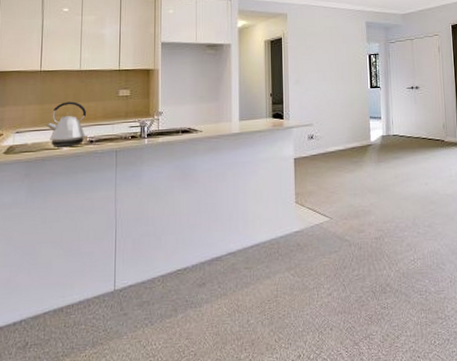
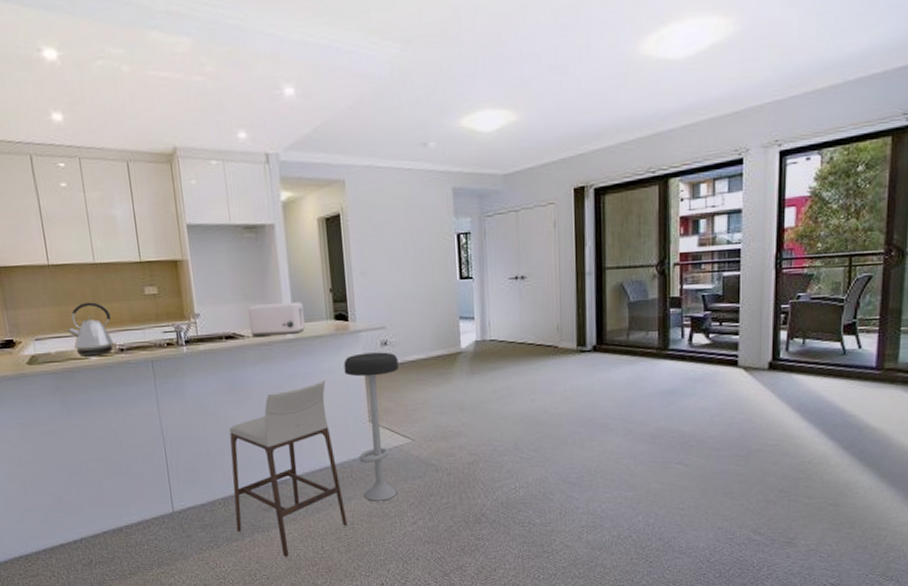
bar stool: none [171,167,272,332] -> present [229,380,347,557]
toaster: none [203,104,249,132] -> present [247,302,305,338]
bar stool: none [277,144,321,275] -> present [343,352,399,501]

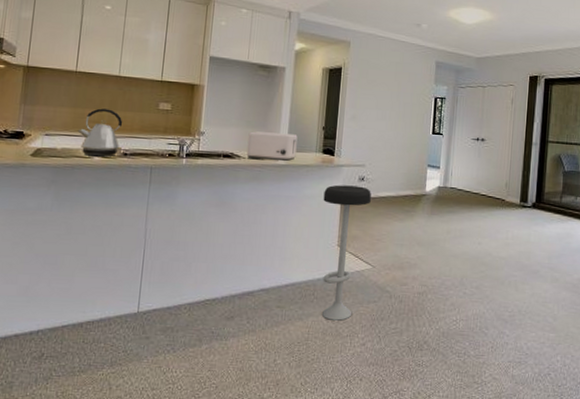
bar stool: present [229,380,347,557] -> none [196,204,306,367]

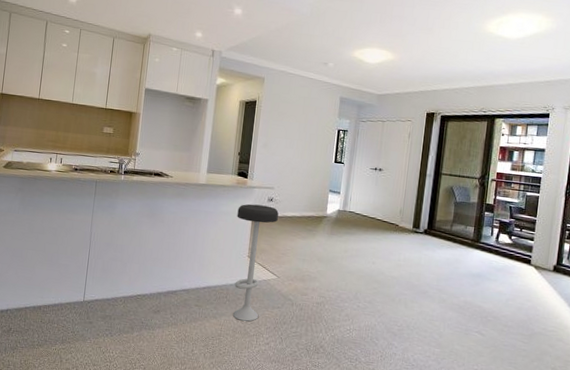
kettle: present [77,108,123,157] -> none [39,130,75,171]
toaster: present [246,131,299,162] -> none [173,154,217,182]

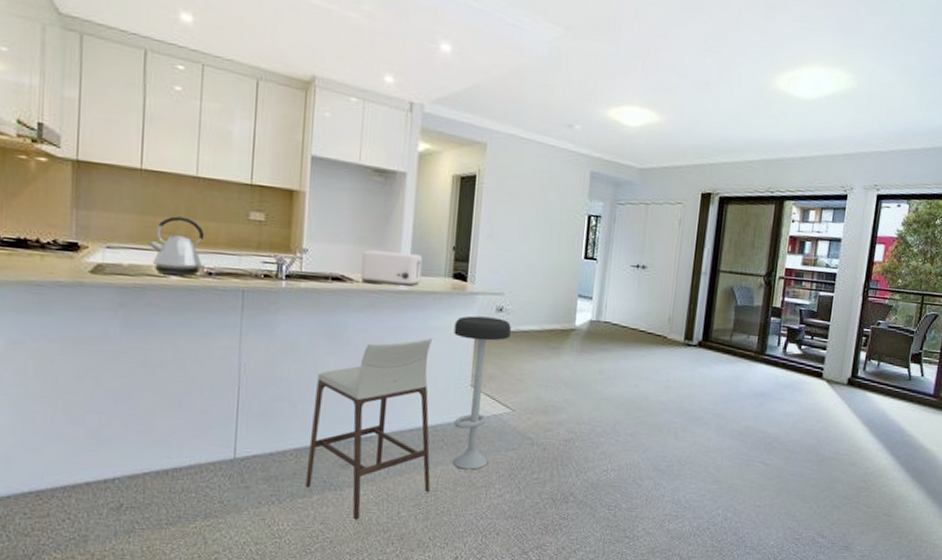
kettle: none [39,130,75,171] -> present [147,216,205,277]
bar stool: none [129,219,222,354] -> present [305,338,433,520]
toaster: none [173,154,217,182] -> present [360,249,424,287]

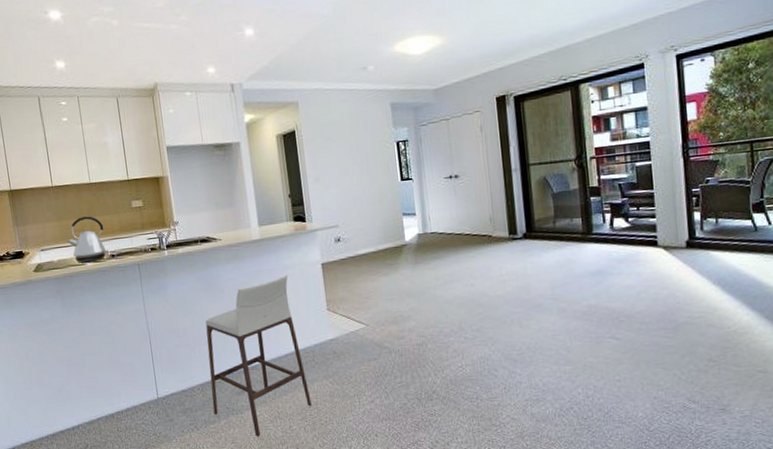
toaster: present [360,249,424,287] -> none [219,207,269,240]
bar stool: present [453,315,511,470] -> none [303,247,356,383]

